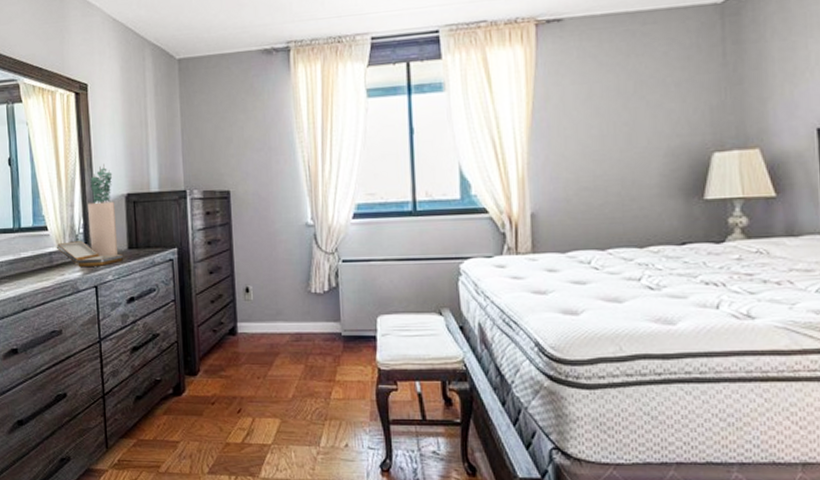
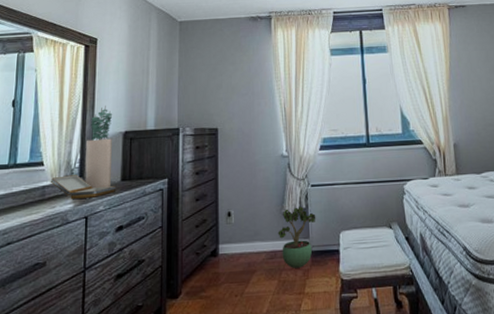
potted plant: none [303,285,349,353] -> present [277,206,316,268]

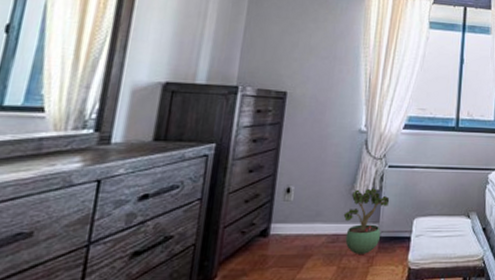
jewelry box: present [50,175,115,199] -> none [51,127,144,158]
vase: present [85,105,113,189] -> none [102,47,152,147]

